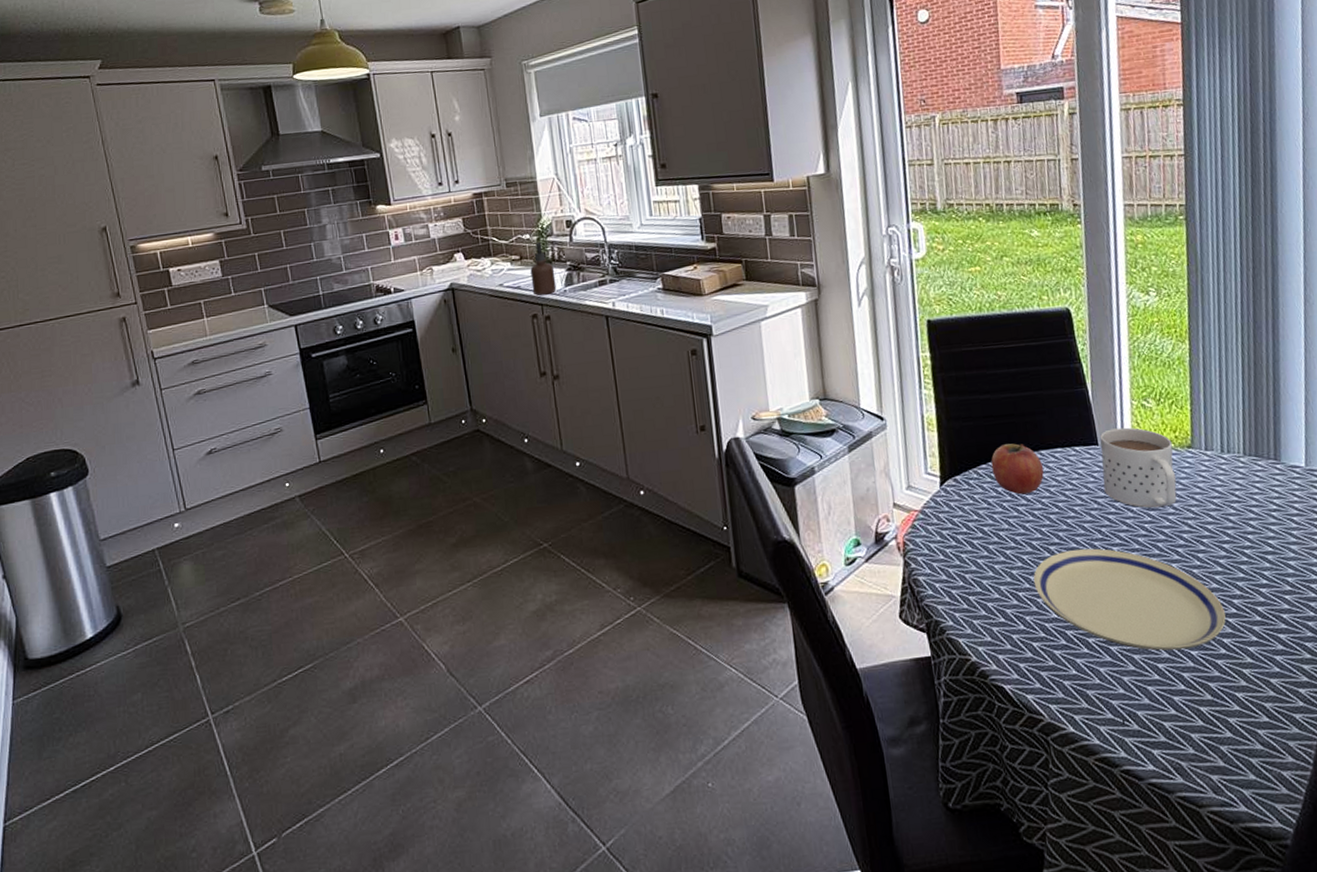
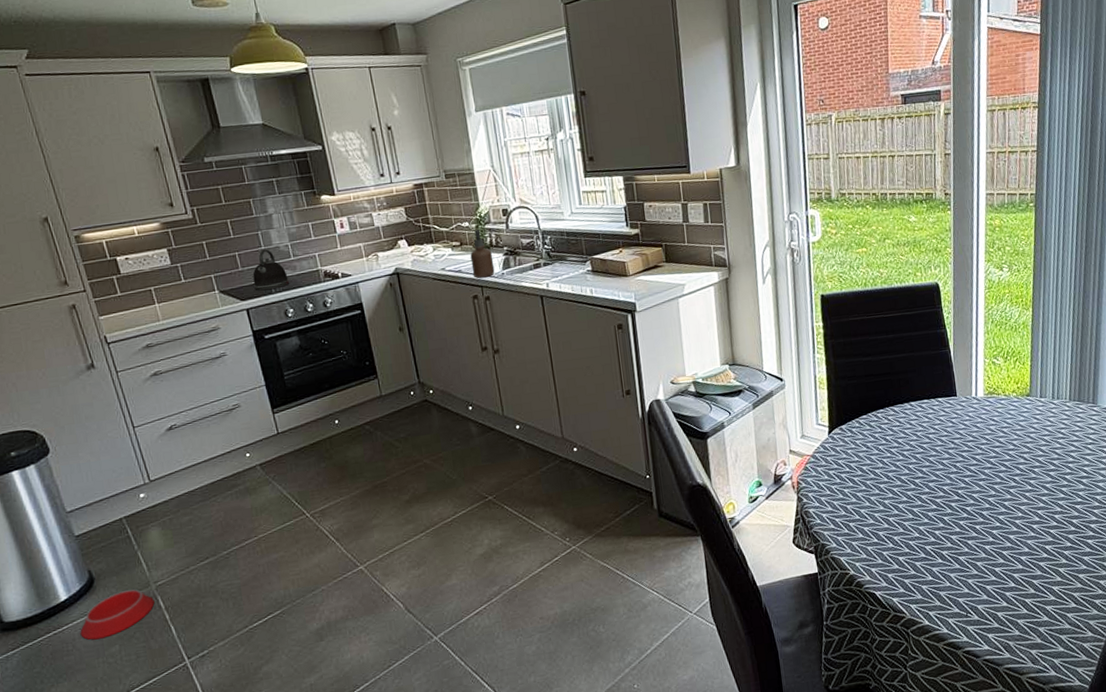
pet bowl: none [103,629,181,685] -> present [80,589,155,640]
kettle: none [303,260,340,306] -> present [252,248,290,291]
fruit: present [991,443,1044,495] -> none [870,397,913,439]
plate: present [1033,548,1226,651] -> none [901,479,1049,558]
mug: present [1100,427,1177,508] -> none [958,381,1017,446]

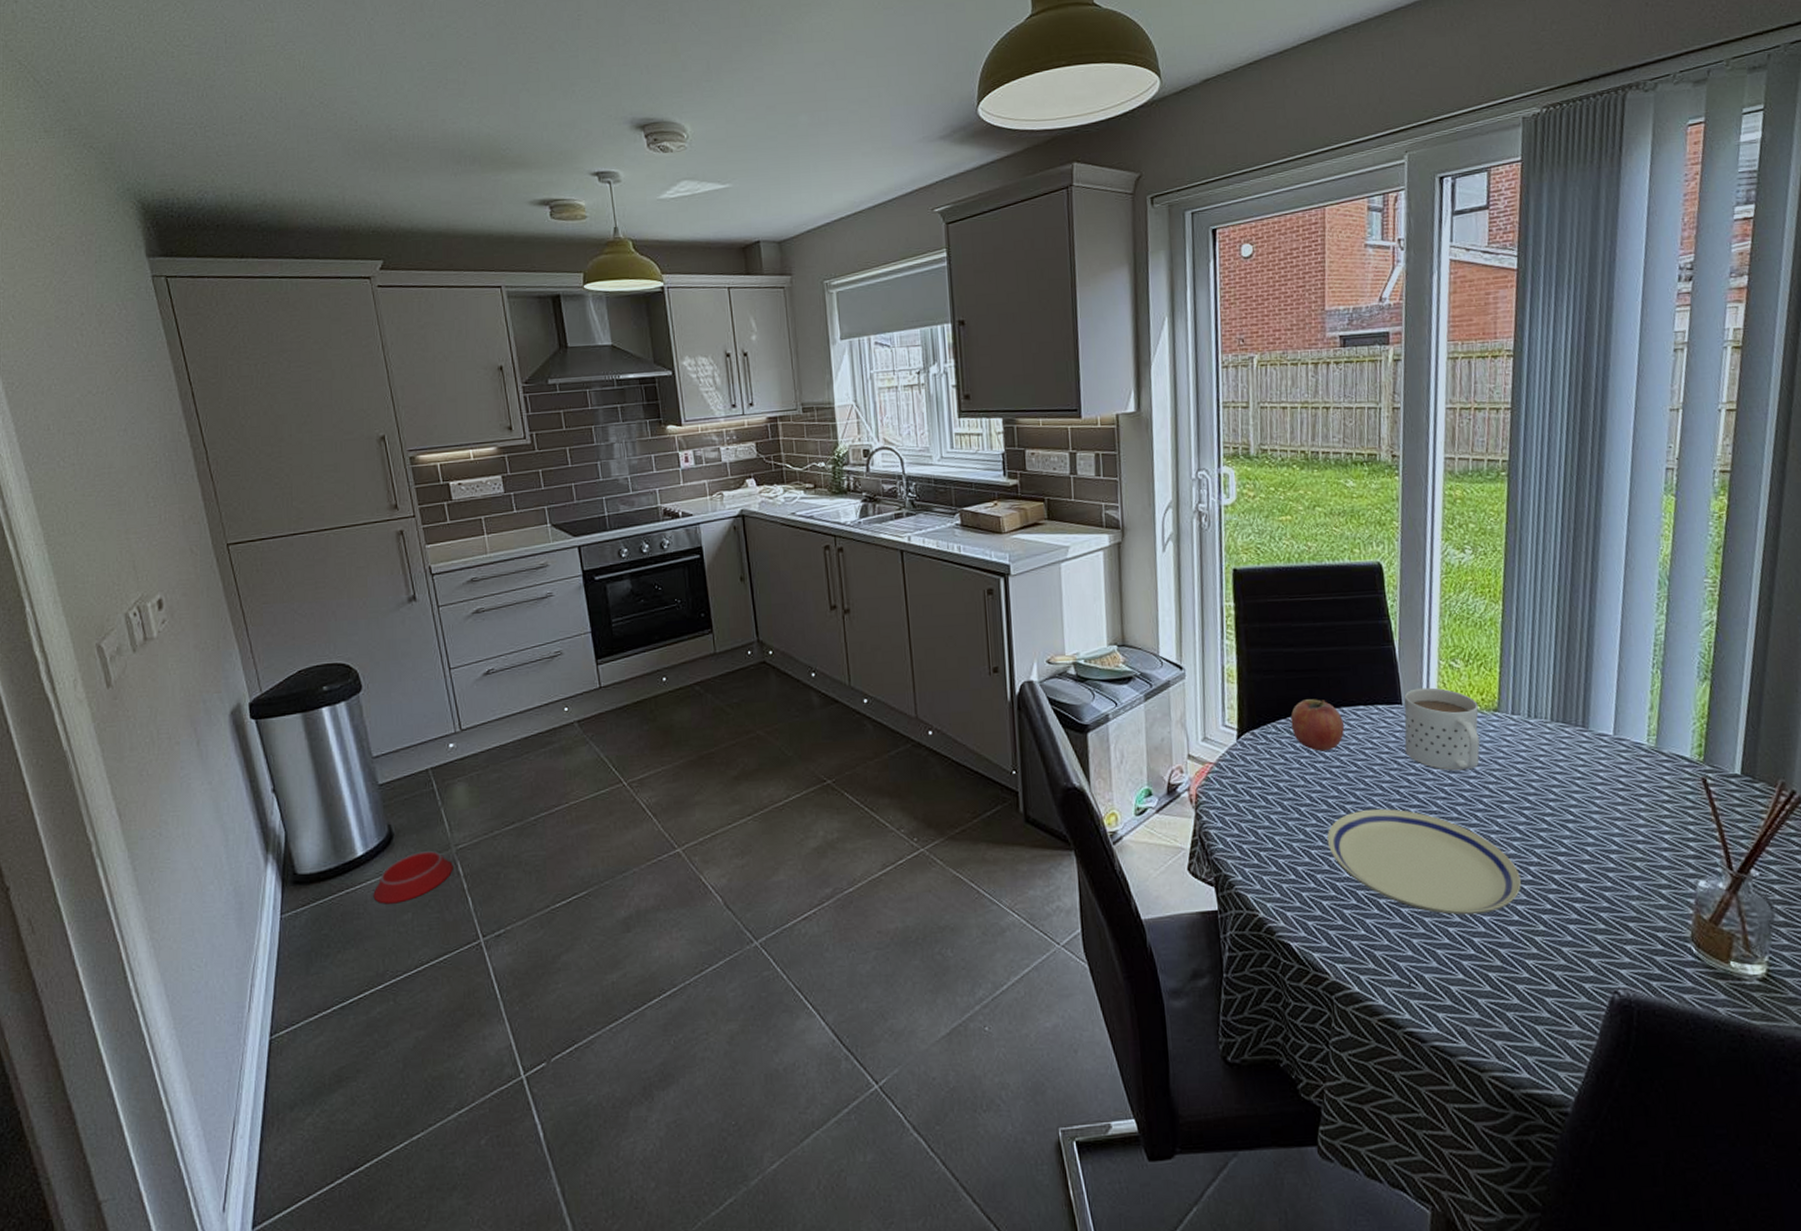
kettle: present [252,248,290,291] -> none [588,480,626,527]
soap dispenser: present [470,230,495,279] -> none [824,471,851,527]
fruit: none [870,397,913,439] -> present [1290,699,1345,752]
plate: none [901,479,1049,558] -> present [1326,808,1521,915]
mug: none [958,381,1017,446] -> present [1404,687,1480,771]

